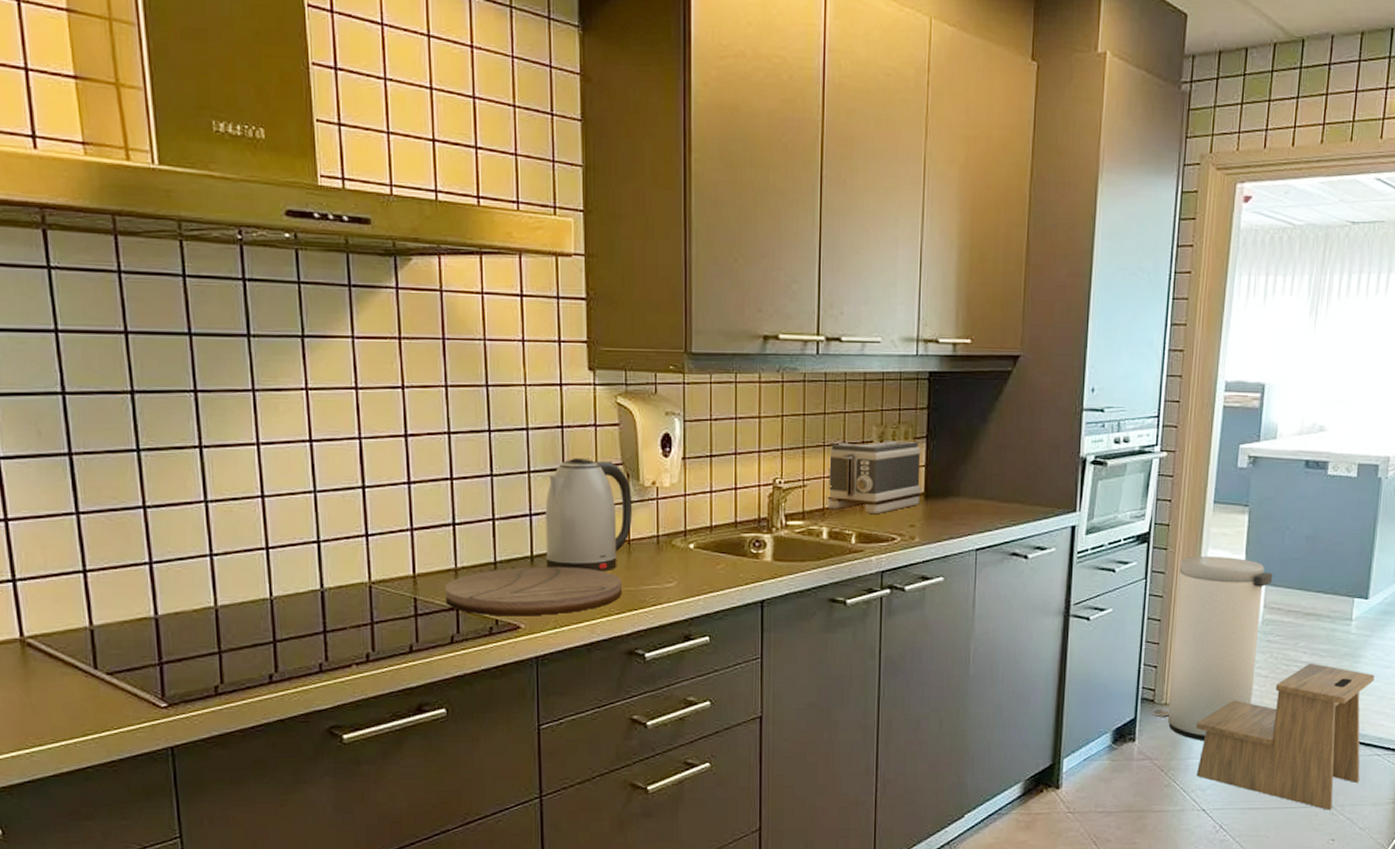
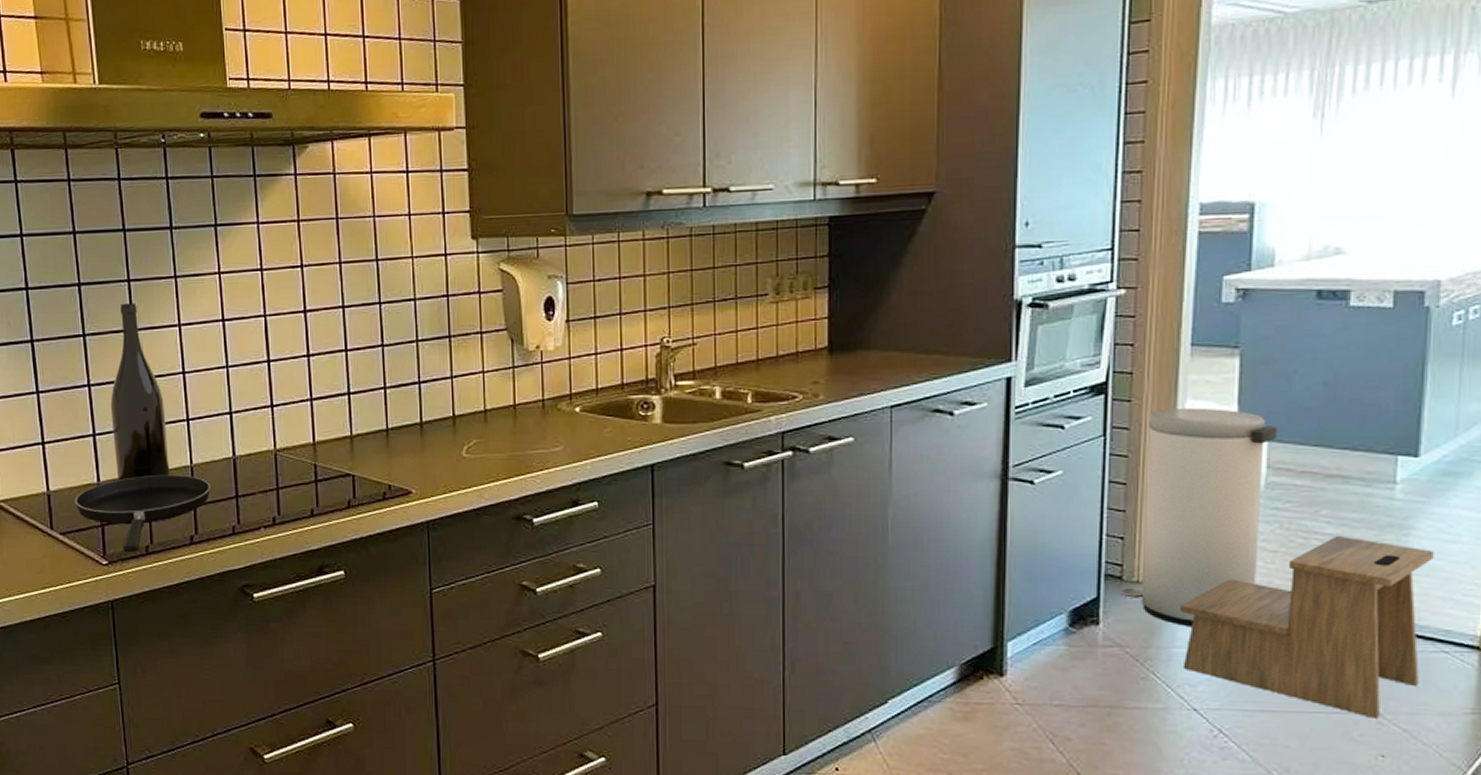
frying pan: none [126,607,294,694] -> present [75,474,211,553]
wine bottle: none [171,416,245,614] -> present [110,302,170,481]
cutting board: present [445,567,622,616] -> none [342,433,508,482]
kettle: present [545,459,633,572] -> none [433,326,518,437]
toaster: present [827,440,921,515] -> none [719,291,824,372]

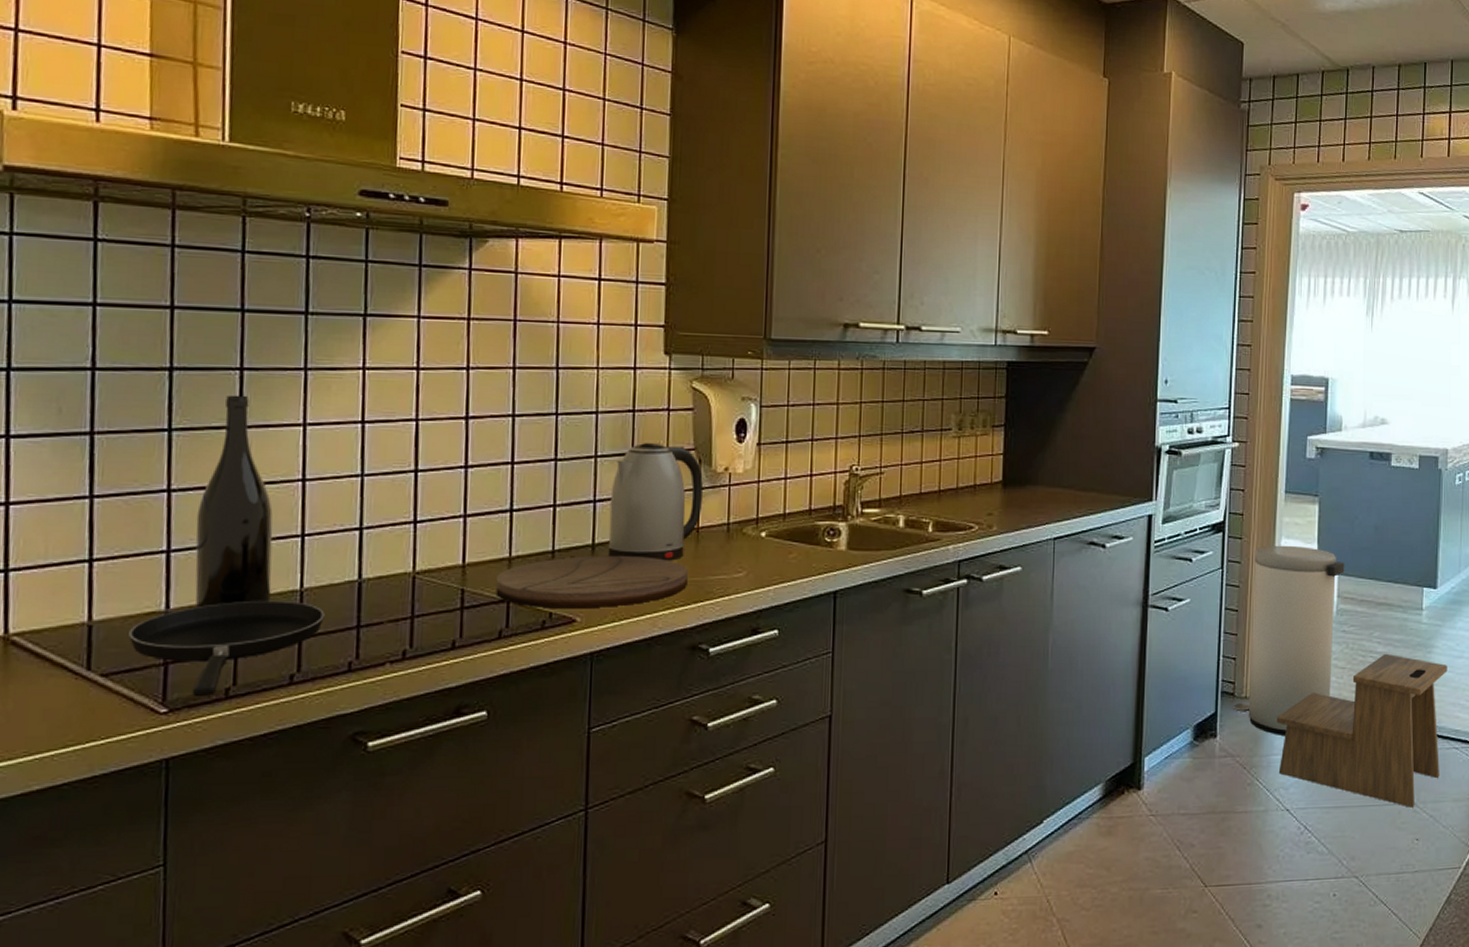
cutting board: none [342,433,508,482] -> present [496,556,688,609]
kettle: none [433,326,518,437] -> present [607,443,704,561]

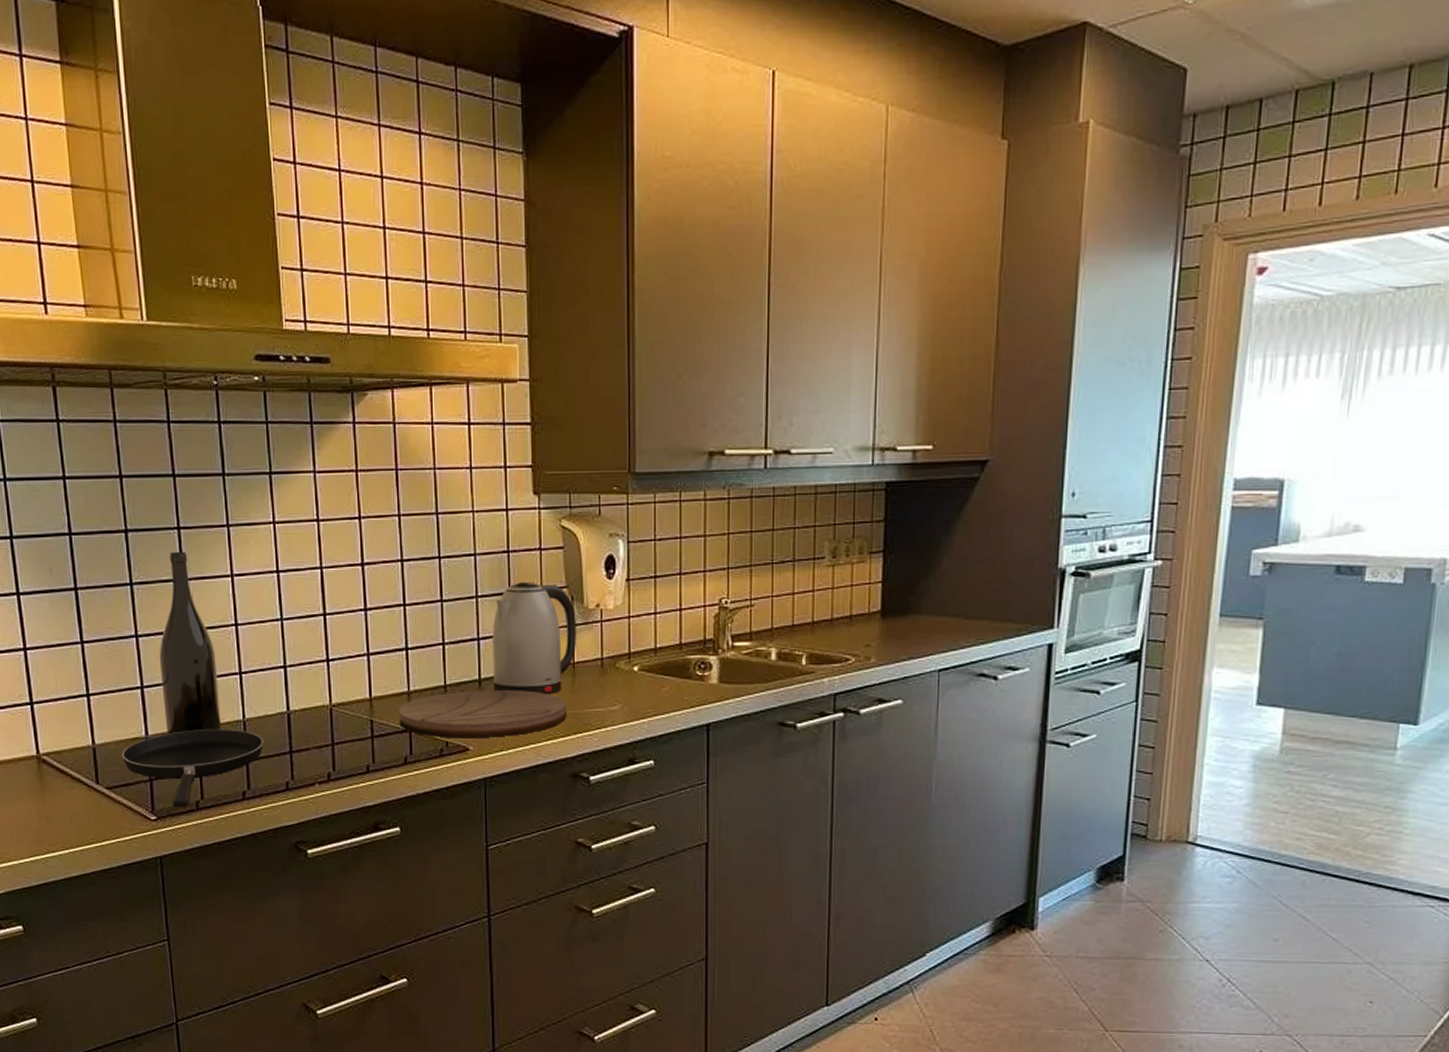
pedal bin: present [1232,545,1345,737] -> none [1144,675,1294,884]
step stool: present [1276,653,1448,808] -> none [1197,797,1426,968]

